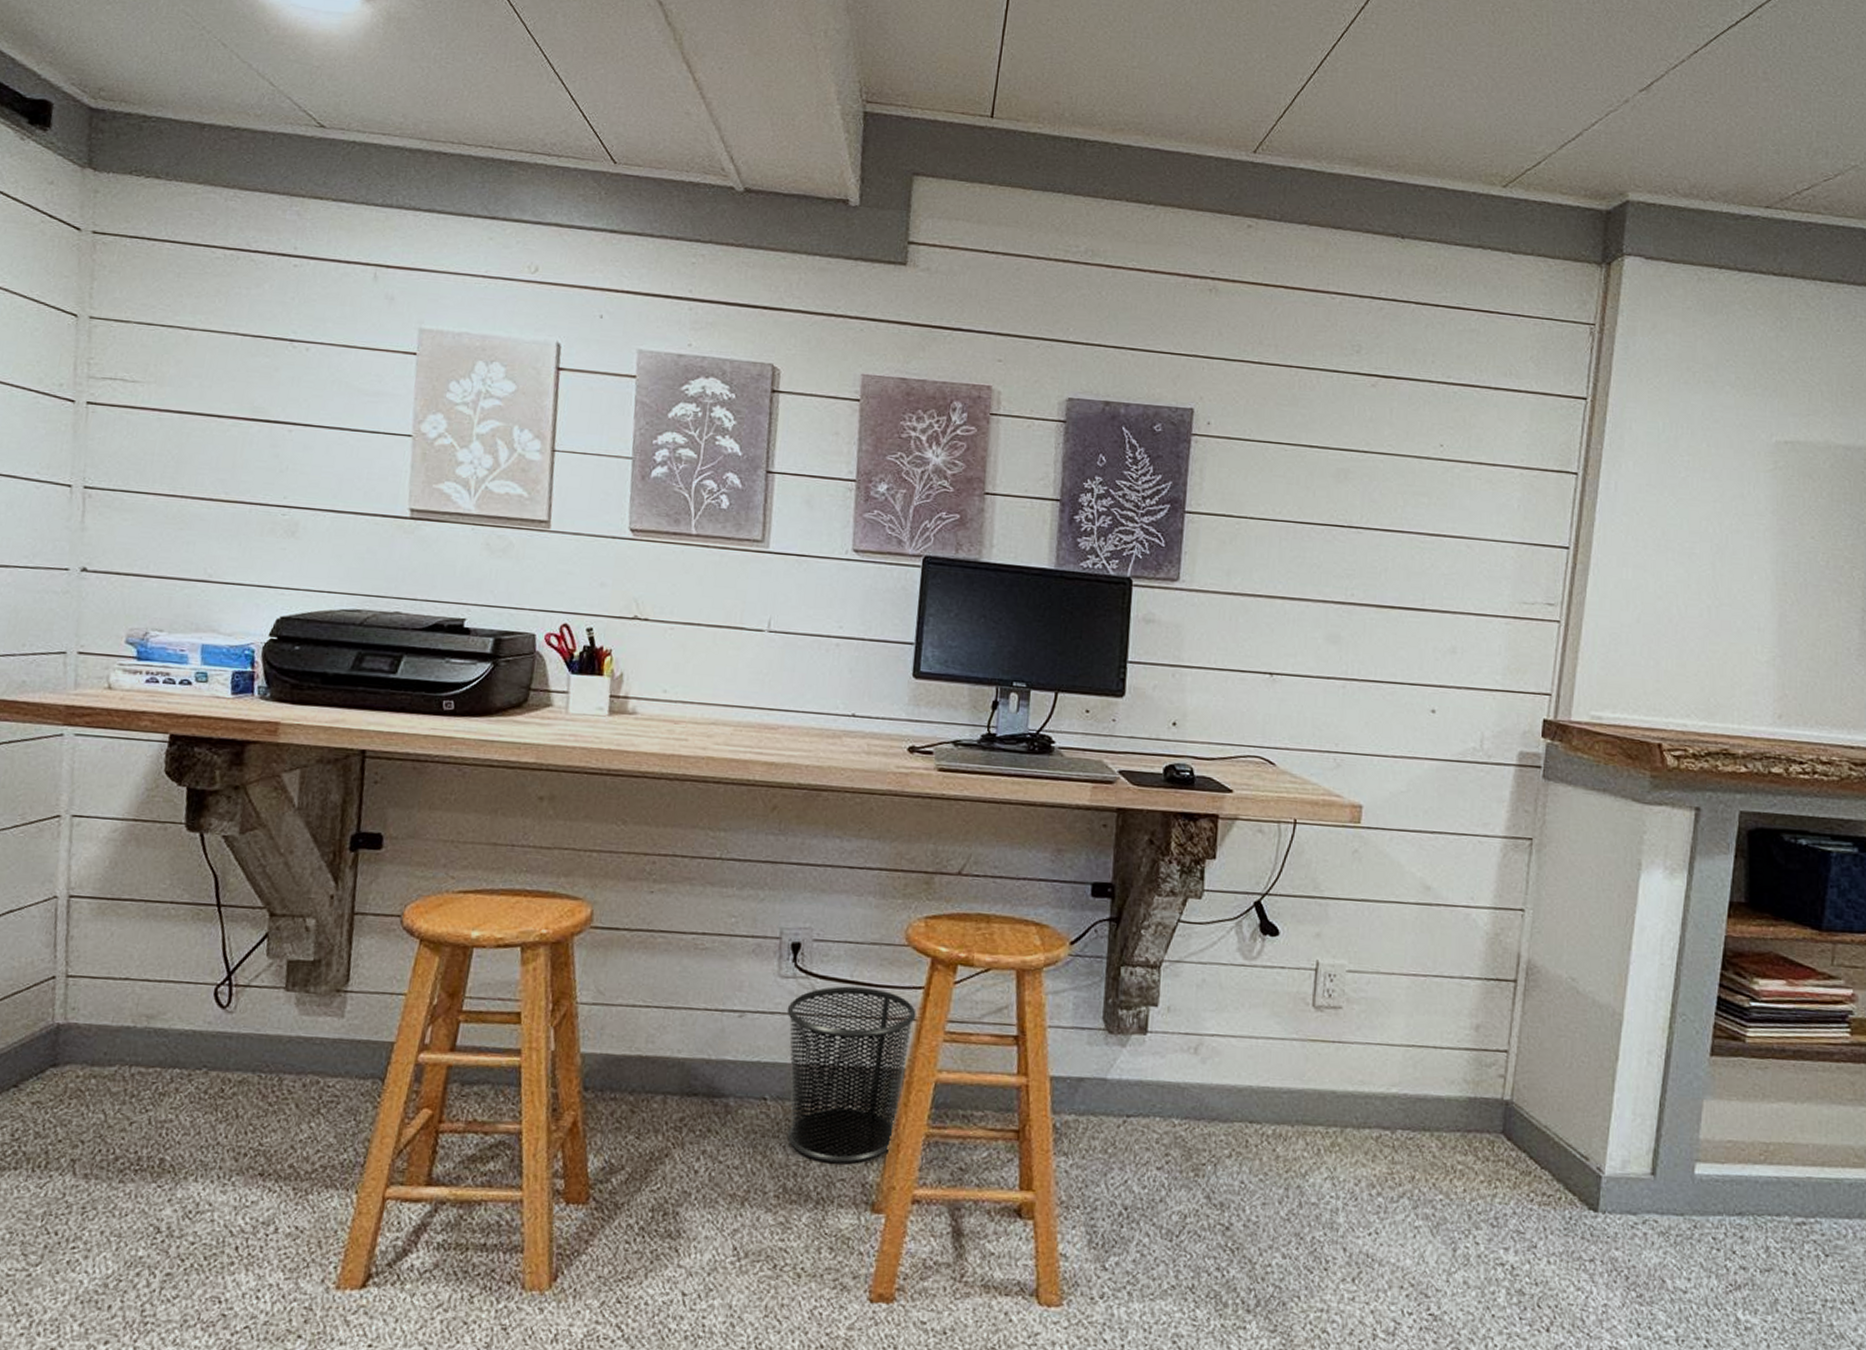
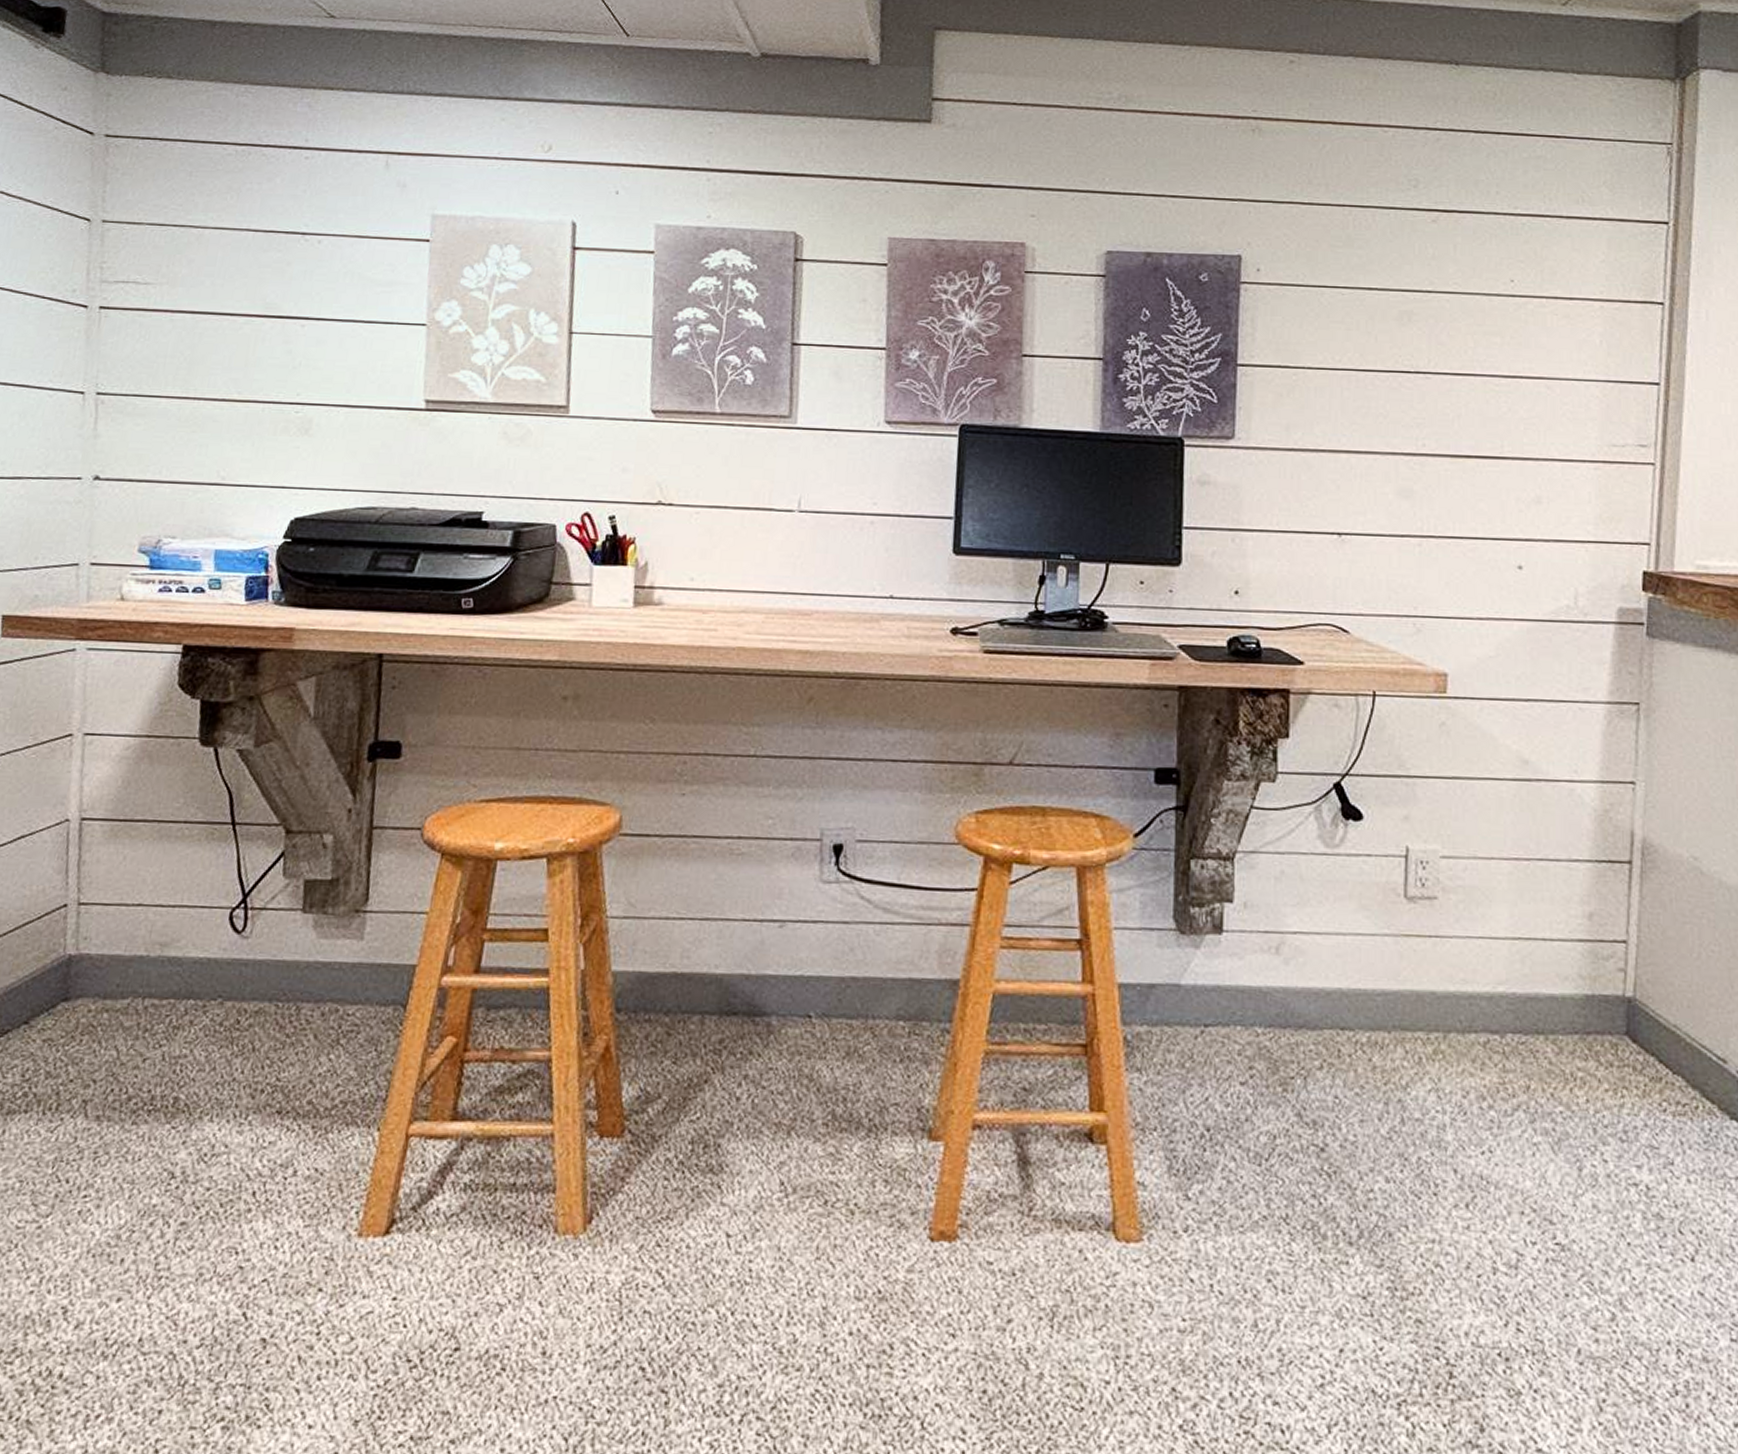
waste bin: present [787,986,916,1163] -> none [830,890,970,1086]

